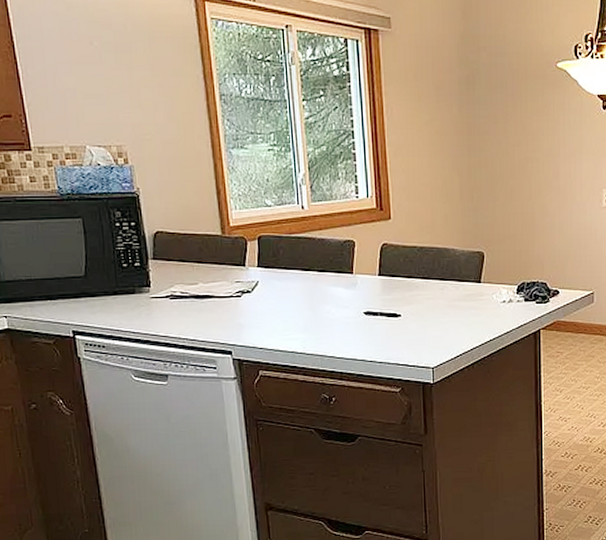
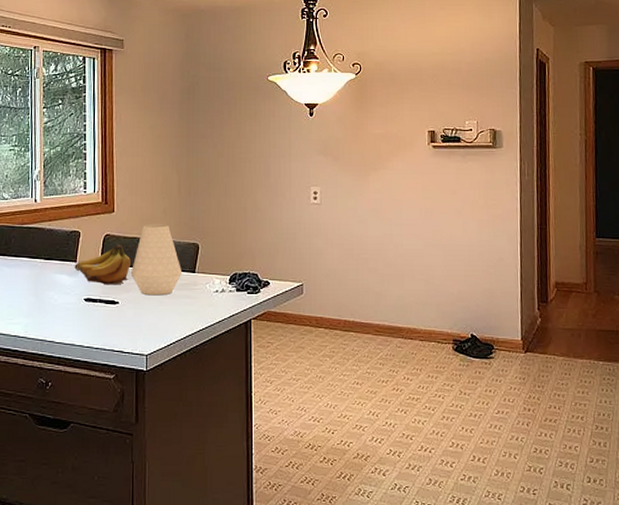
fruit: none [351,253,411,297] -> present [74,243,131,285]
vase: none [413,231,467,308] -> present [131,224,183,296]

